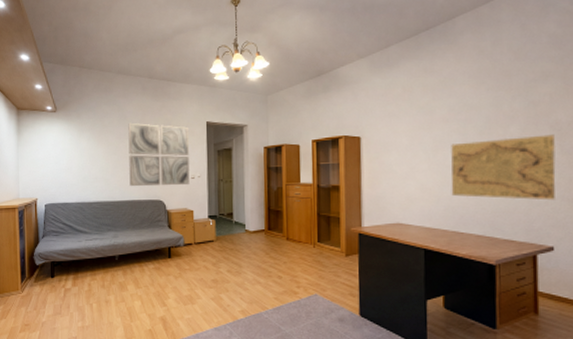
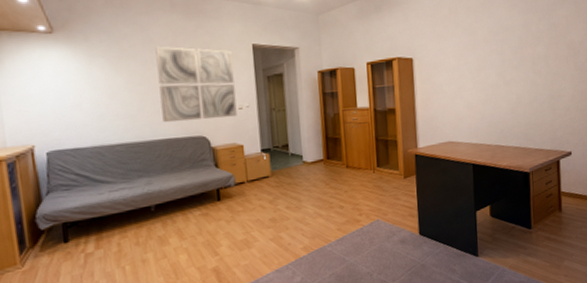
map: present [451,134,556,201] -> none [491,53,572,113]

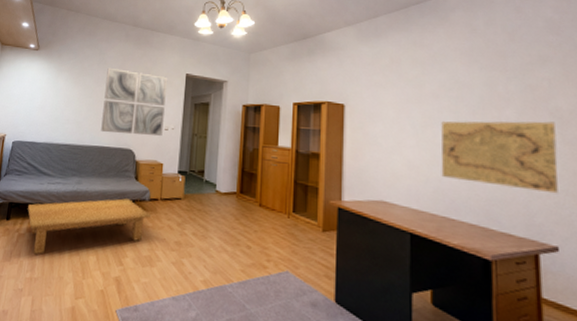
coffee table: none [89,188,239,271] -> present [28,198,151,255]
map: none [491,53,572,113] -> present [441,121,558,194]

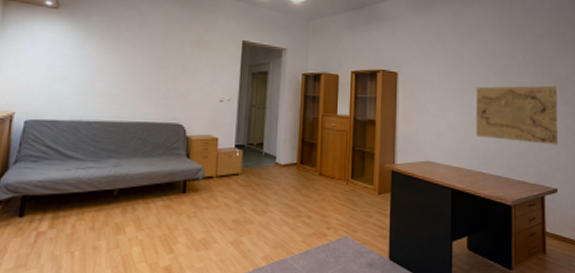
coffee table: present [28,198,151,255] -> none [49,179,205,255]
wall art: present [101,67,167,136] -> none [143,32,221,108]

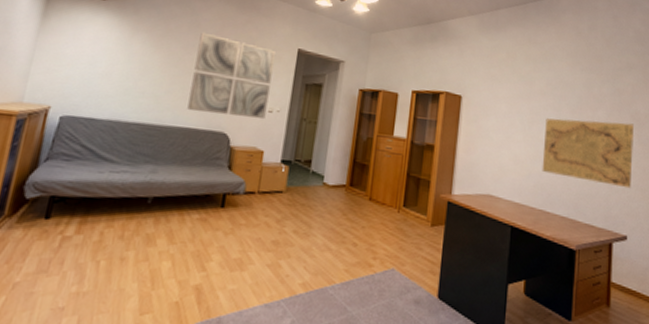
wall art: none [143,32,221,108] -> present [187,32,275,118]

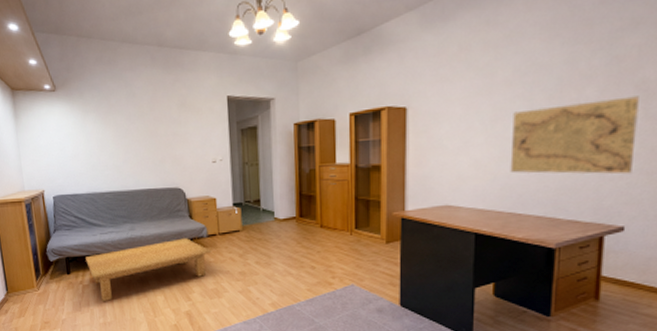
coffee table: none [78,191,245,263] -> present [86,238,211,302]
wall art: present [187,32,275,118] -> none [138,100,211,173]

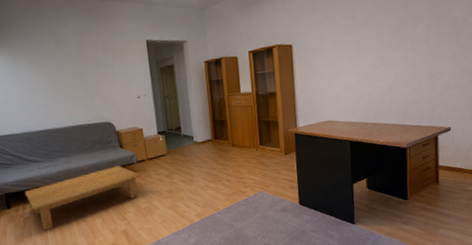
map: present [510,96,639,175] -> none [370,30,453,93]

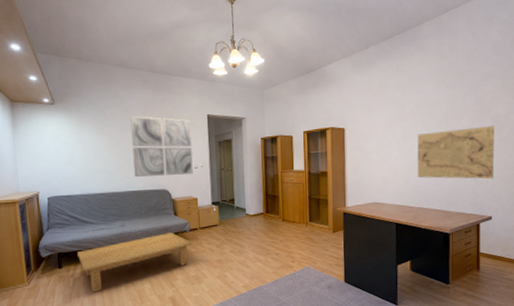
wall art: none [66,46,136,111] -> present [130,115,193,177]
map: none [370,30,453,93] -> present [417,125,495,179]

